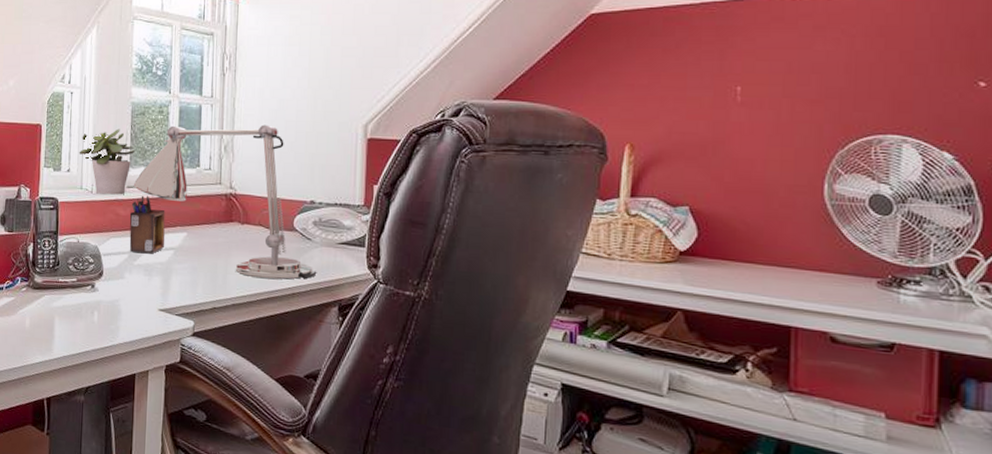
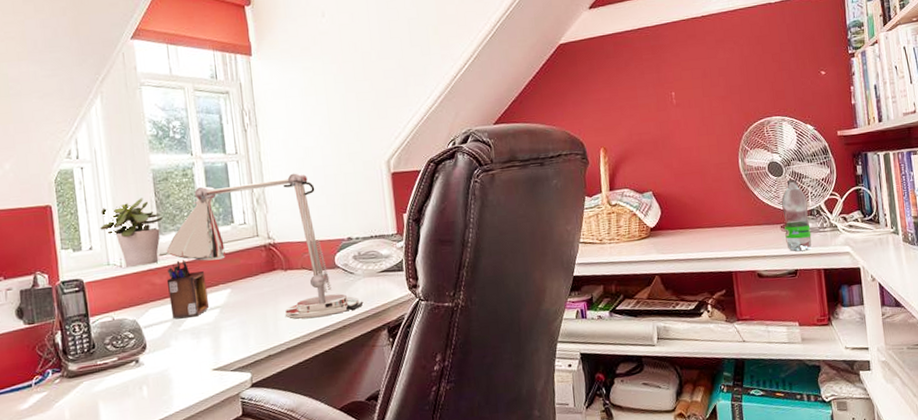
bottle: none [882,221,927,321] -> present [781,179,812,252]

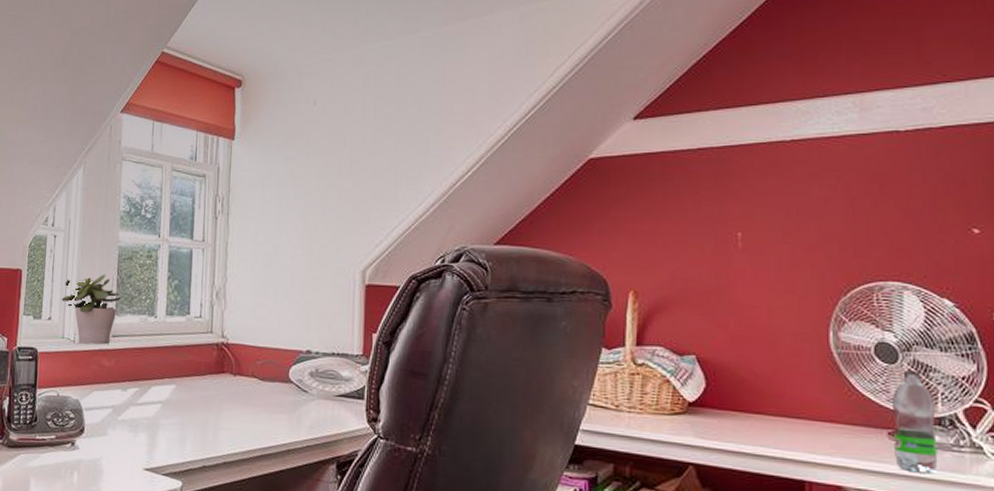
desk lamp: present [166,173,364,319] -> none [119,270,314,435]
desk organizer: present [166,260,210,320] -> none [113,345,153,408]

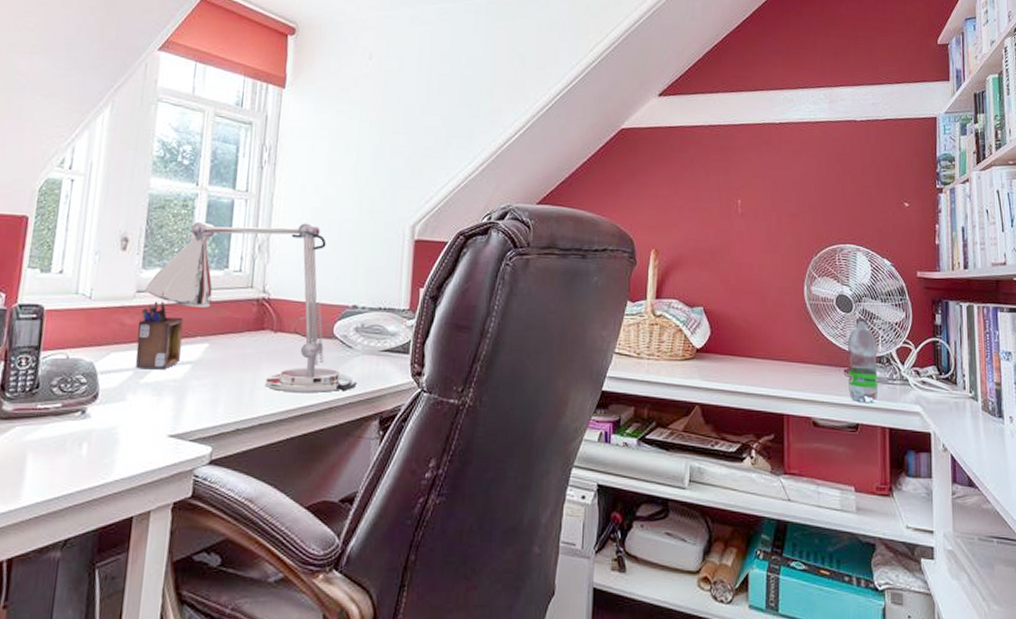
potted plant: present [61,274,121,345] -> none [76,223,149,301]
desk organizer: none [113,345,153,408] -> present [135,301,184,370]
desk lamp: none [119,270,314,435] -> present [145,223,357,393]

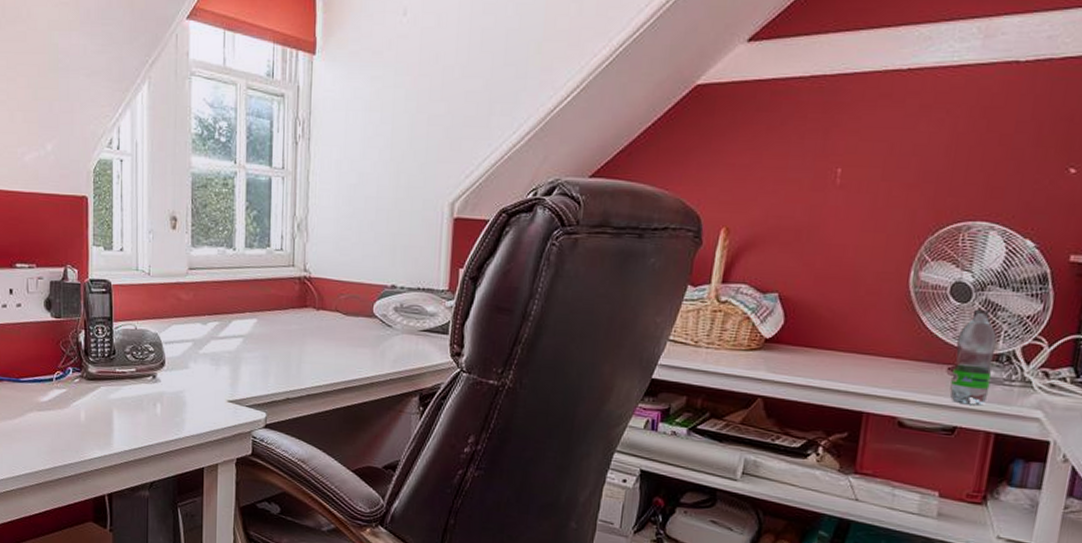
desk organizer: present [135,301,184,370] -> none [192,278,233,342]
desk lamp: present [145,223,357,393] -> none [196,201,398,369]

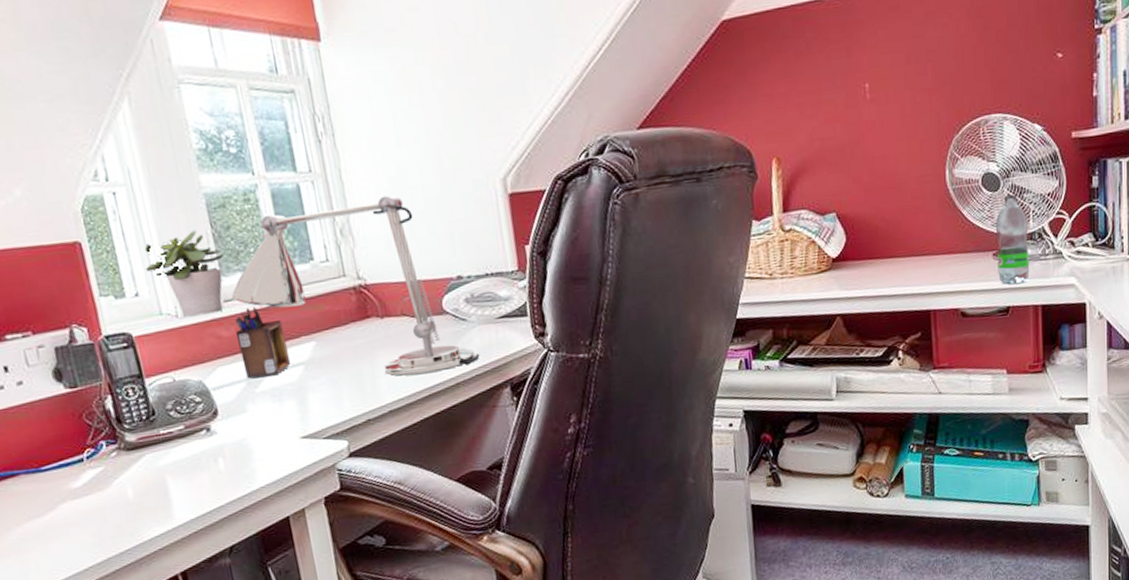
potted plant: none [132,203,196,278] -> present [144,230,223,317]
desk organizer: none [192,278,233,342] -> present [235,307,292,379]
desk lamp: none [196,201,398,369] -> present [231,195,480,376]

